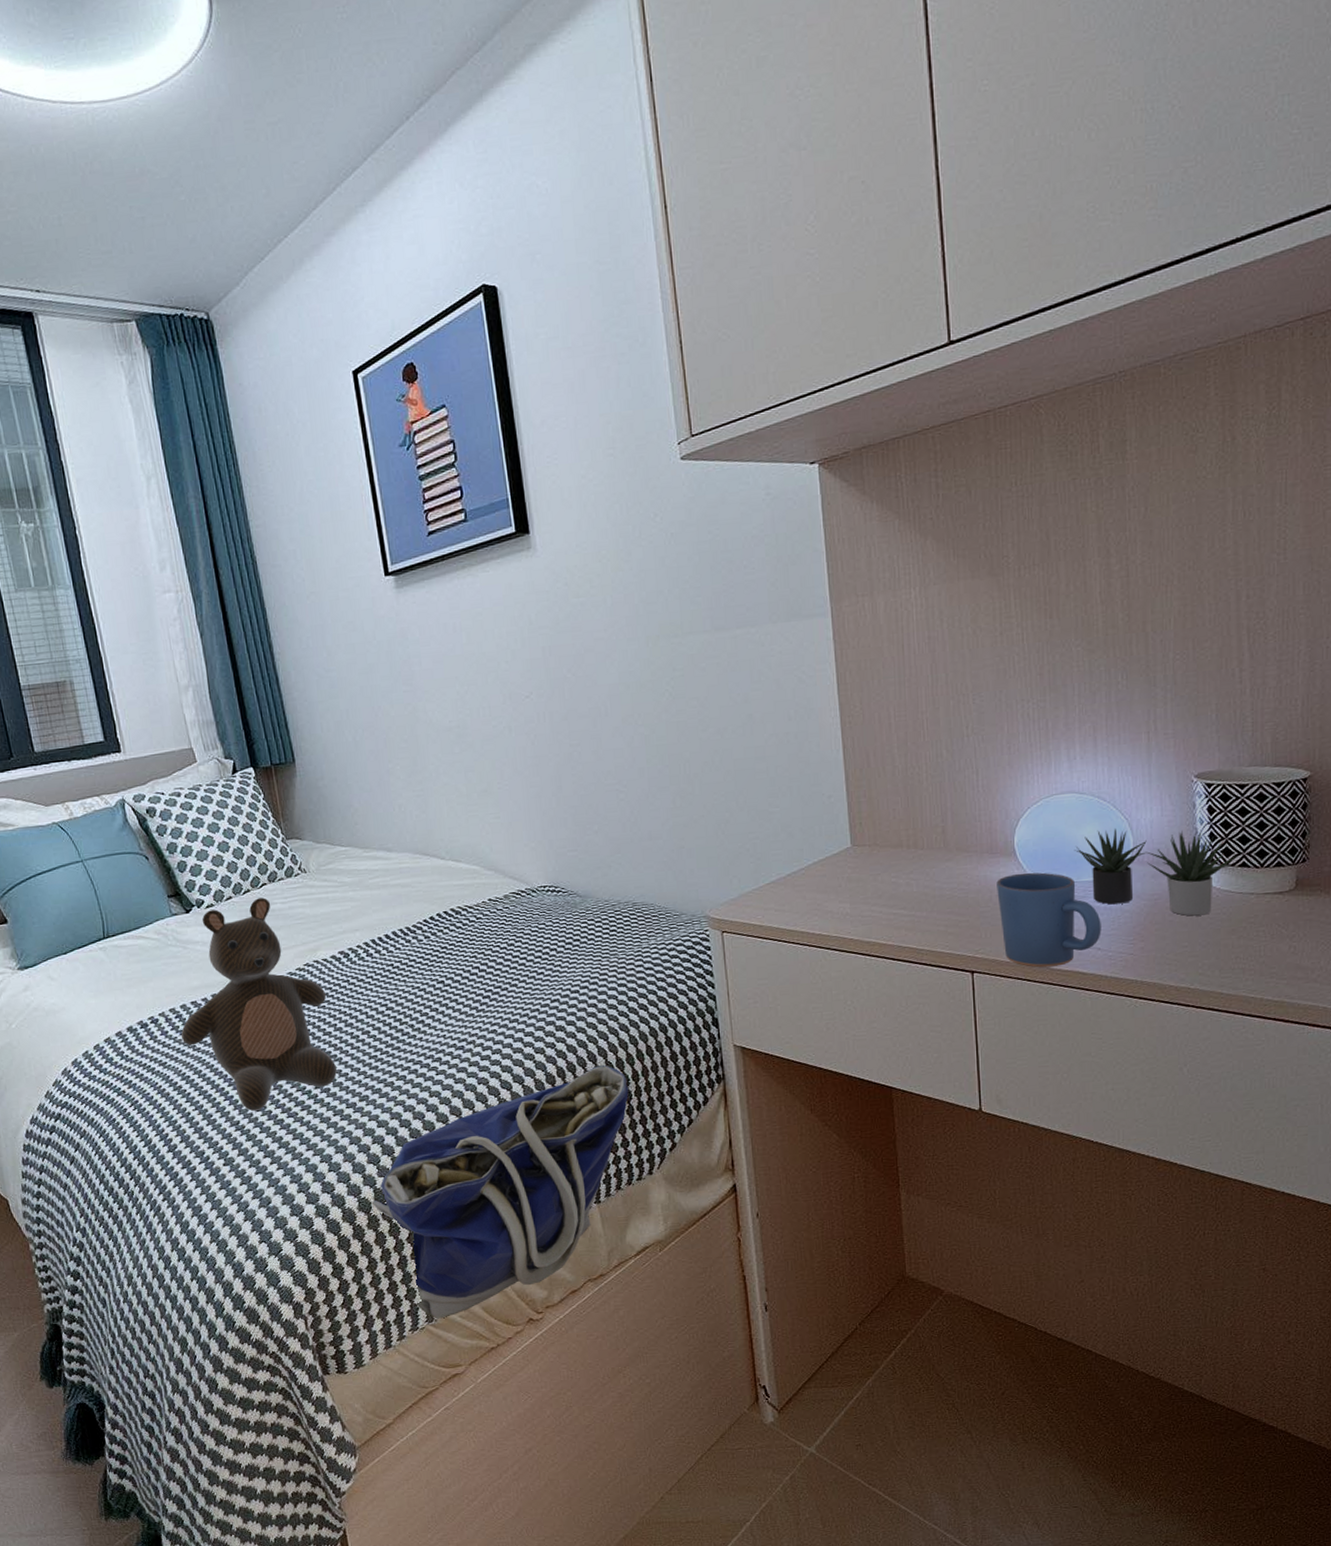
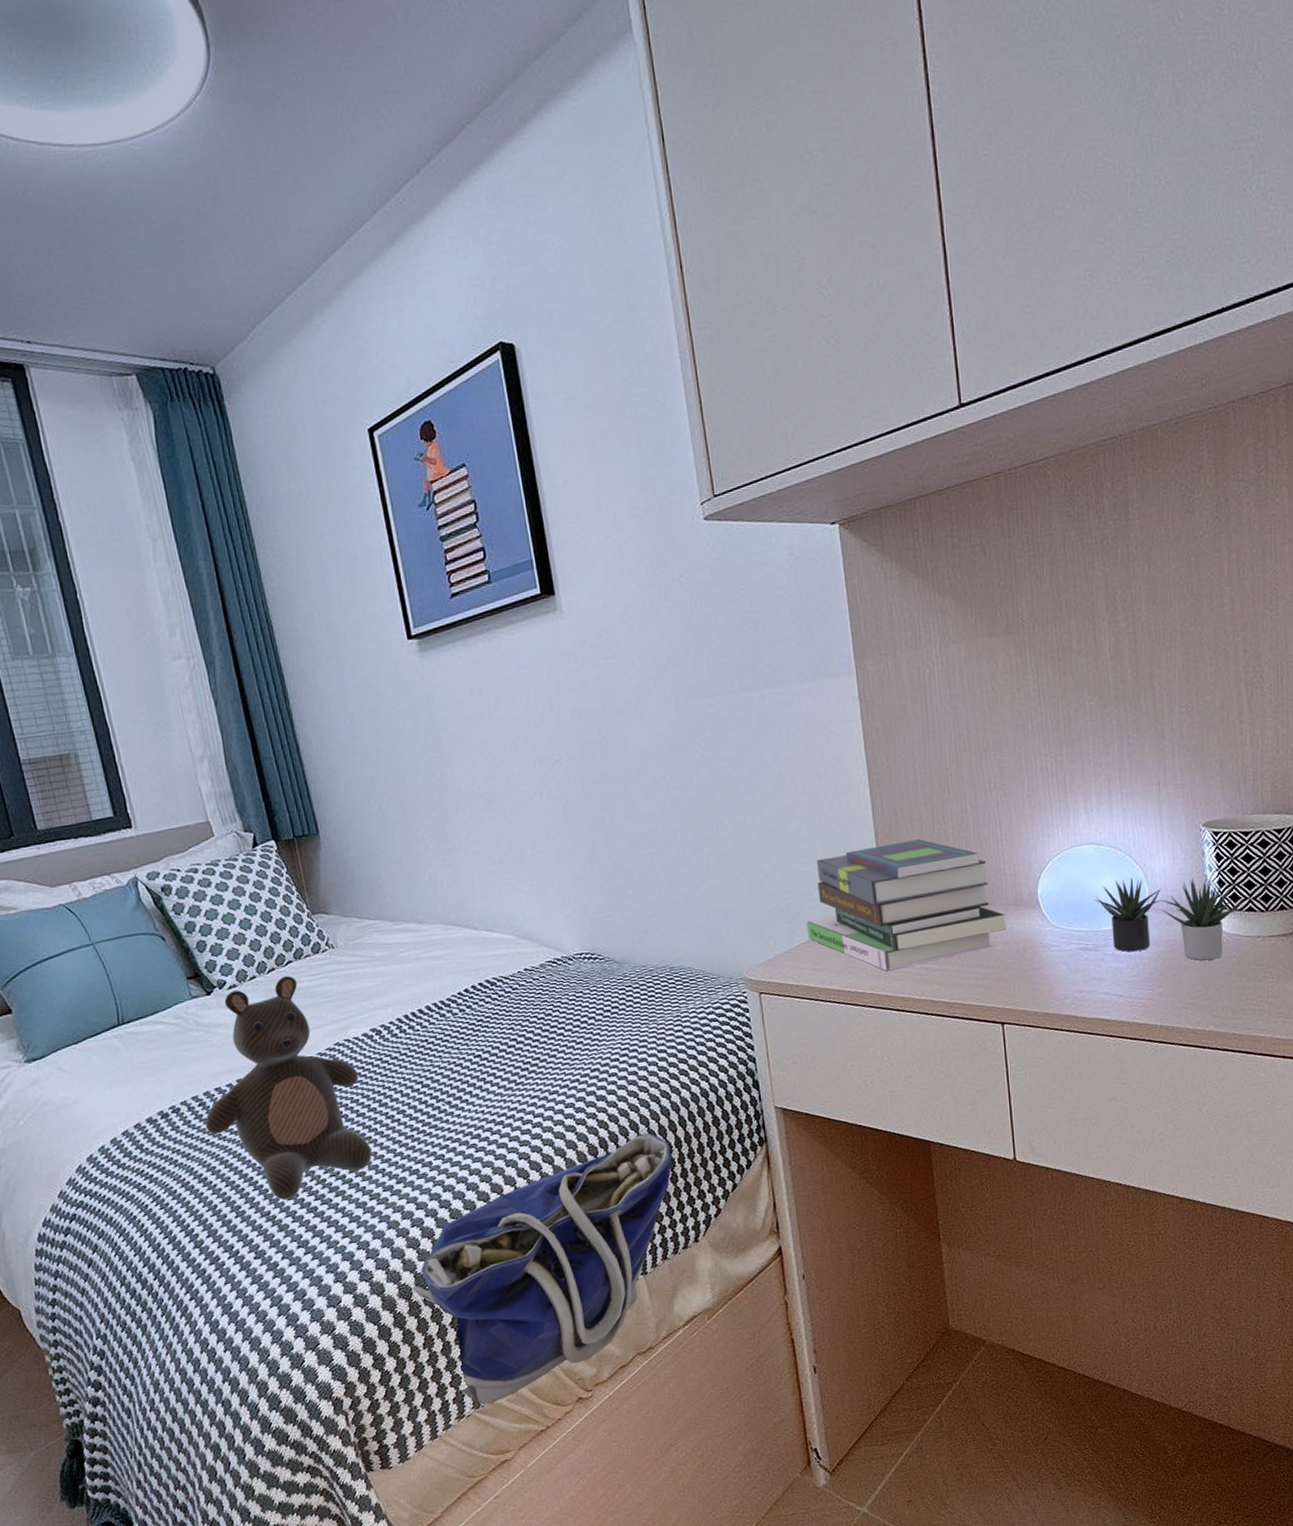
books: none [772,783,980,915] -> present [806,839,1007,972]
mug: present [996,872,1102,968] -> none [1022,923,1122,1017]

